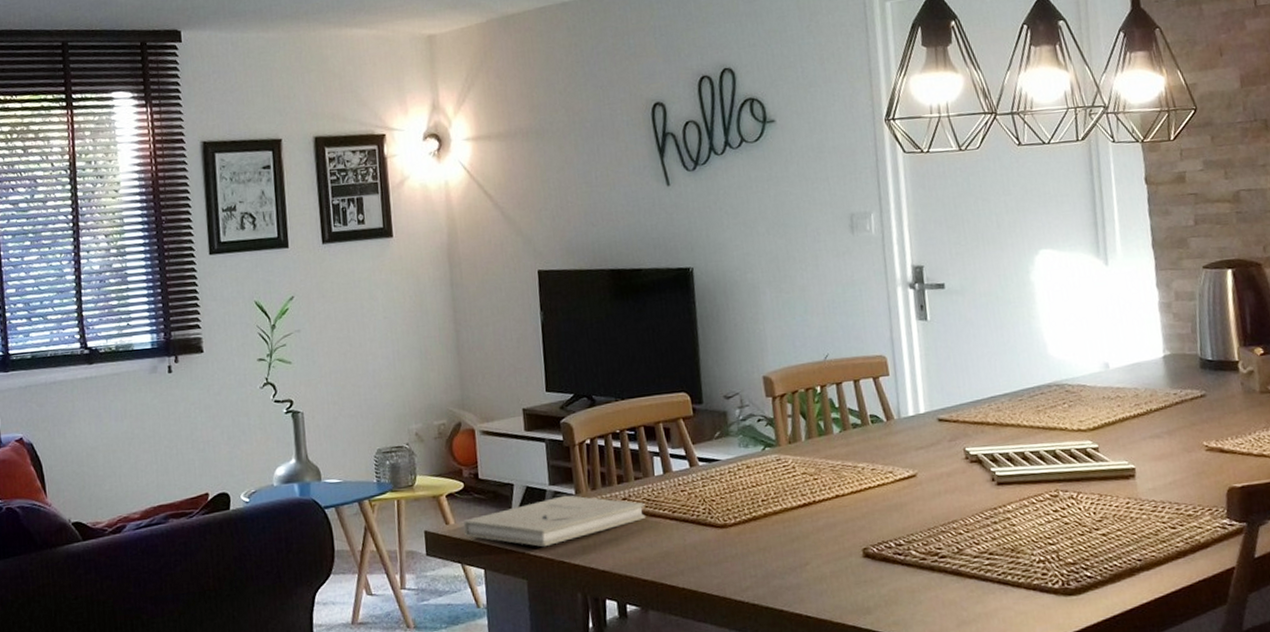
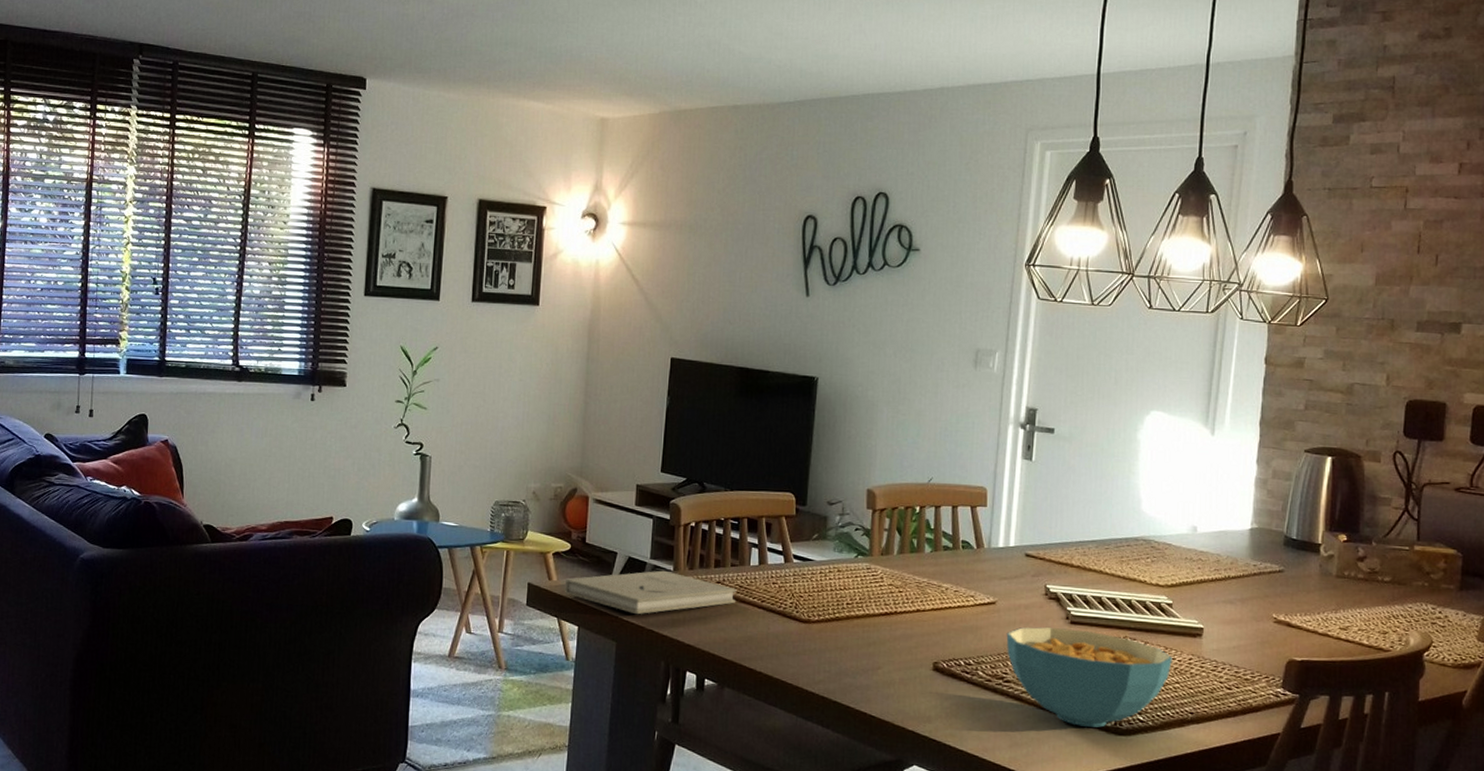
cereal bowl: none [933,490,1110,593] -> present [1006,627,1172,728]

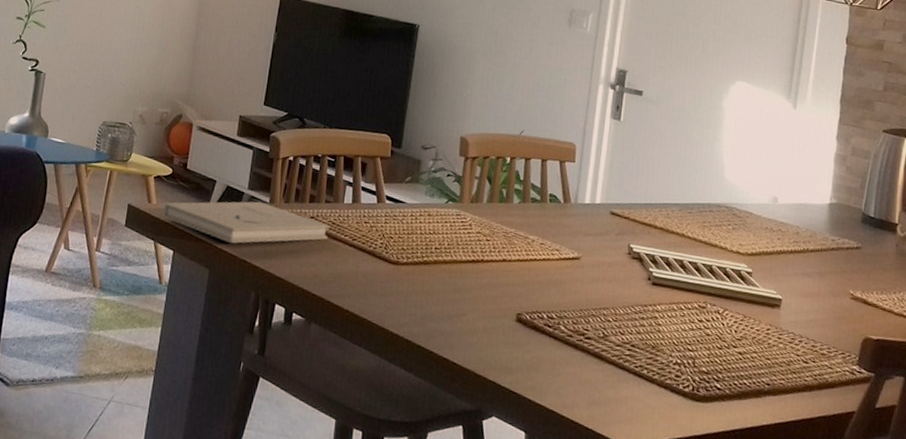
cereal bowl: present [1006,627,1172,728] -> none [588,285,751,392]

